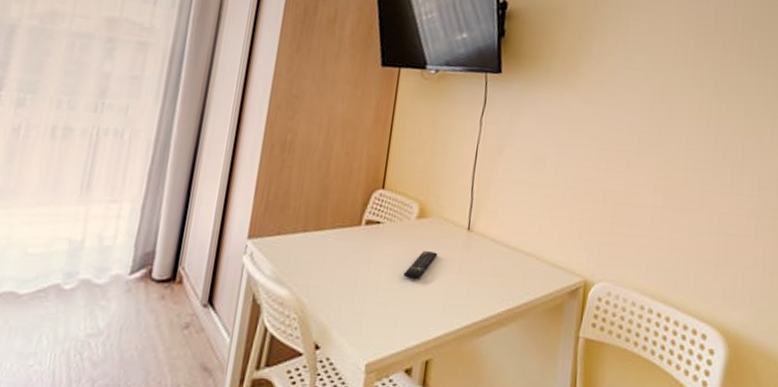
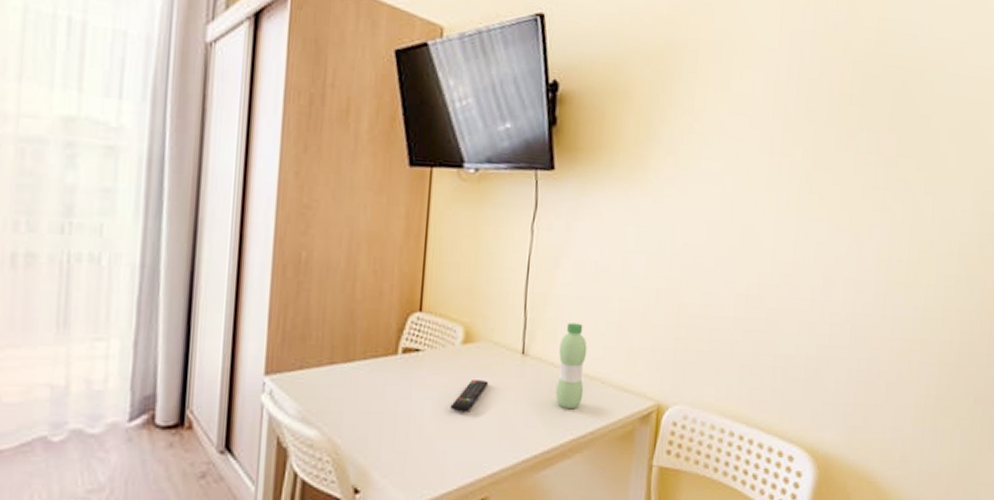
water bottle: none [495,204,525,282] -> present [555,322,588,410]

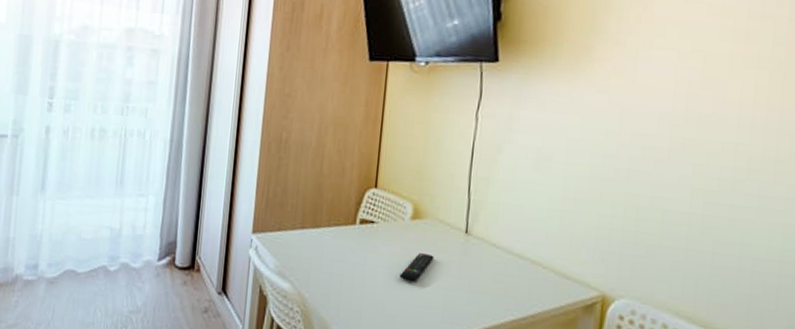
water bottle: present [555,322,588,410] -> none [496,206,529,291]

